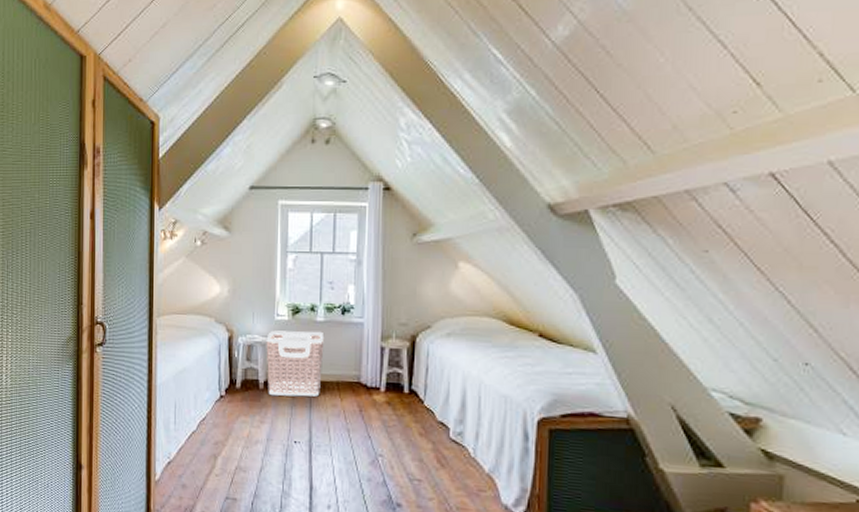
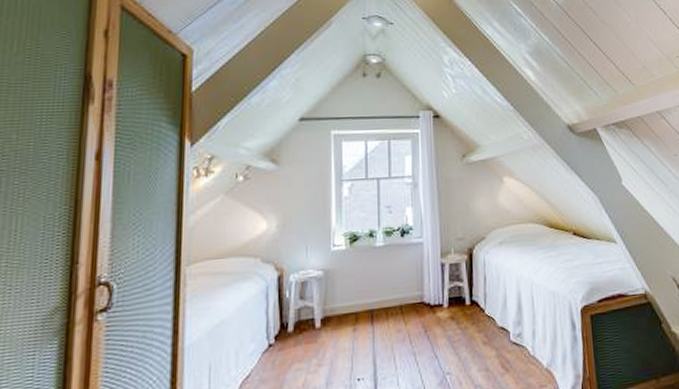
clothes hamper: present [266,330,325,397] -> none [322,256,385,333]

